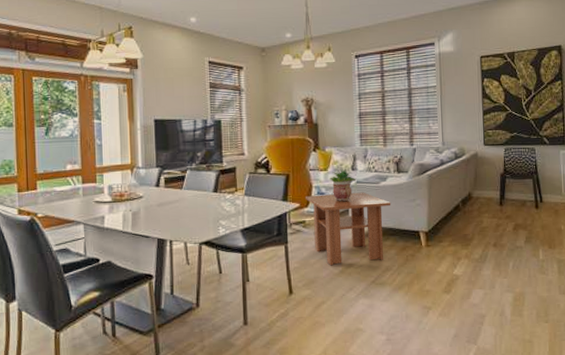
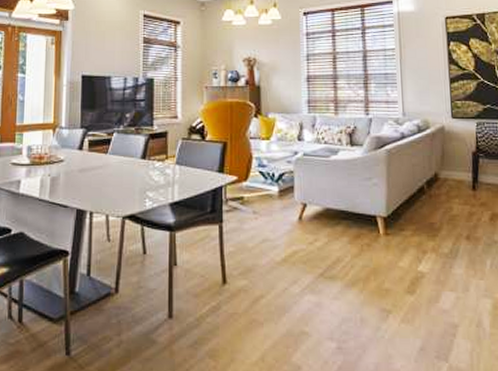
coffee table: present [306,192,391,266] -> none [245,166,343,252]
potted plant: present [330,168,357,202] -> none [272,138,303,177]

